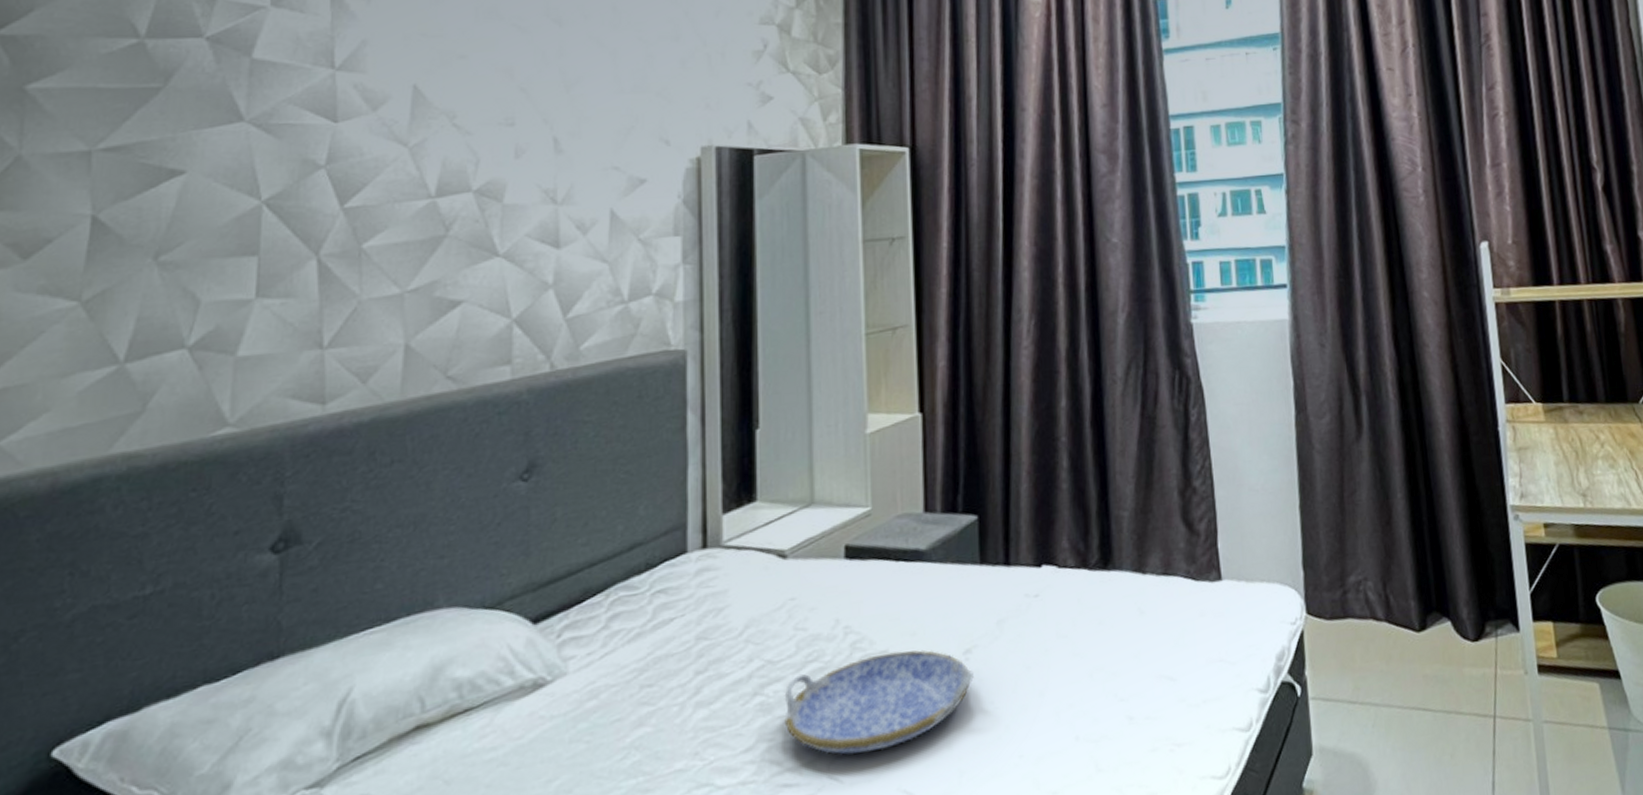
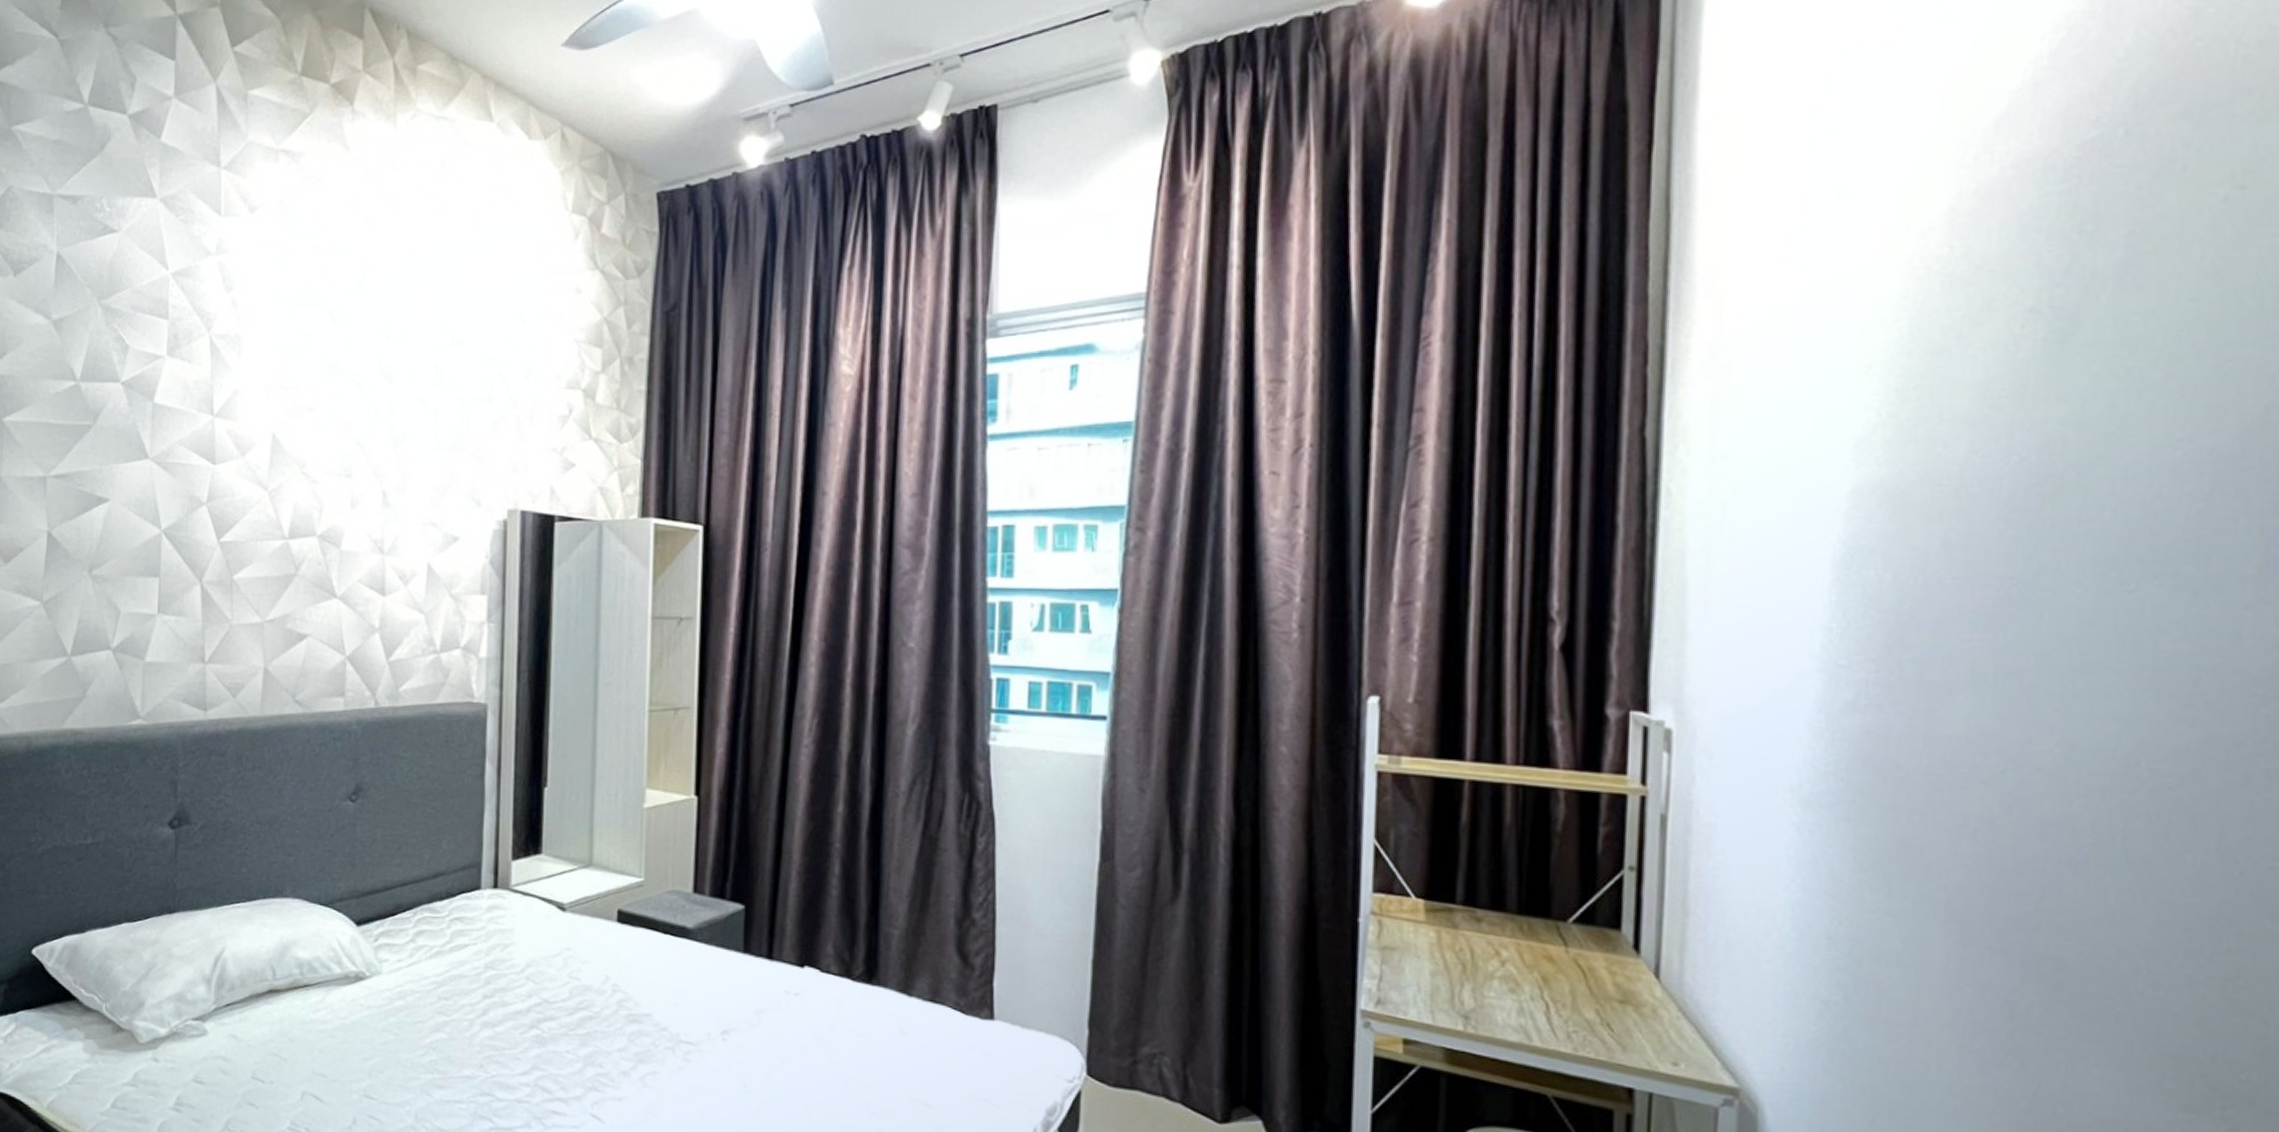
serving tray: present [784,650,974,755] -> none [556,1016,729,1103]

